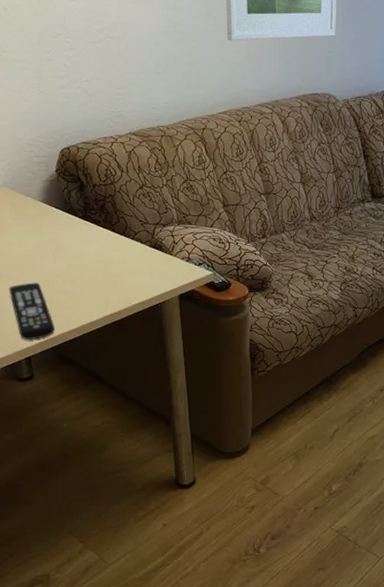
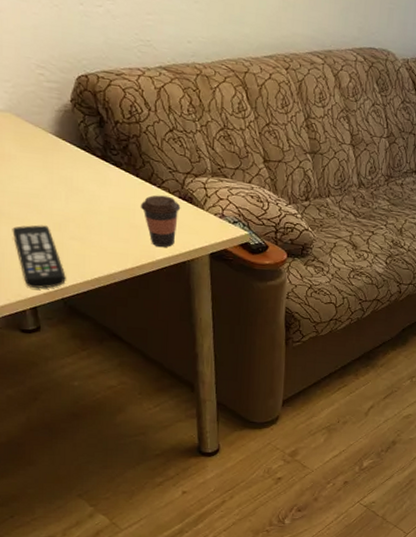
coffee cup: none [116,246,152,292] -> present [140,195,181,247]

